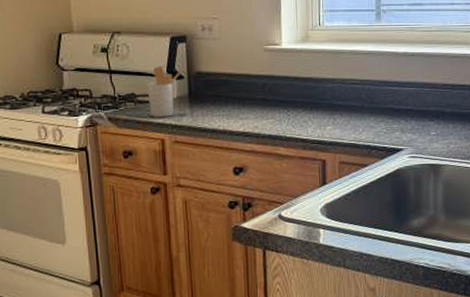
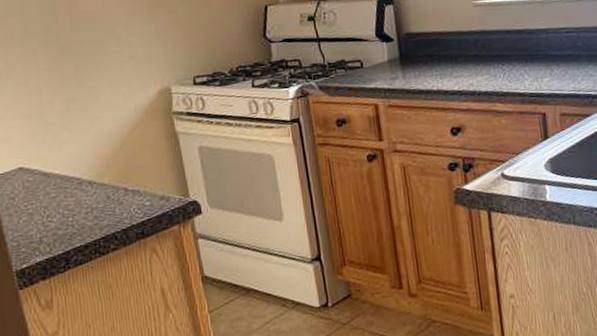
utensil holder: present [147,65,184,117] -> none [356,29,393,83]

